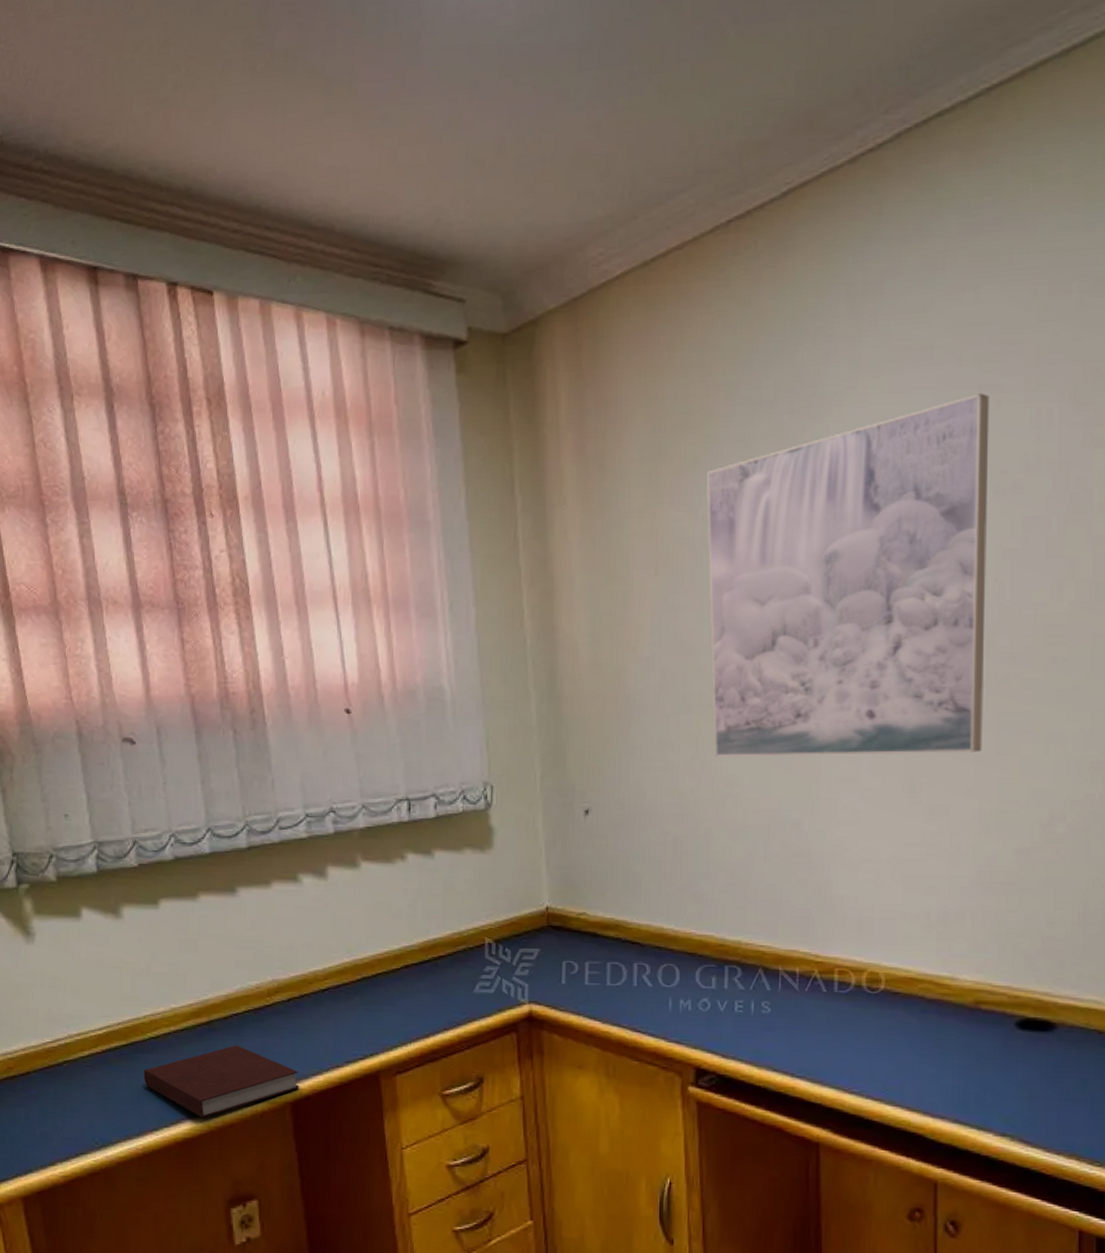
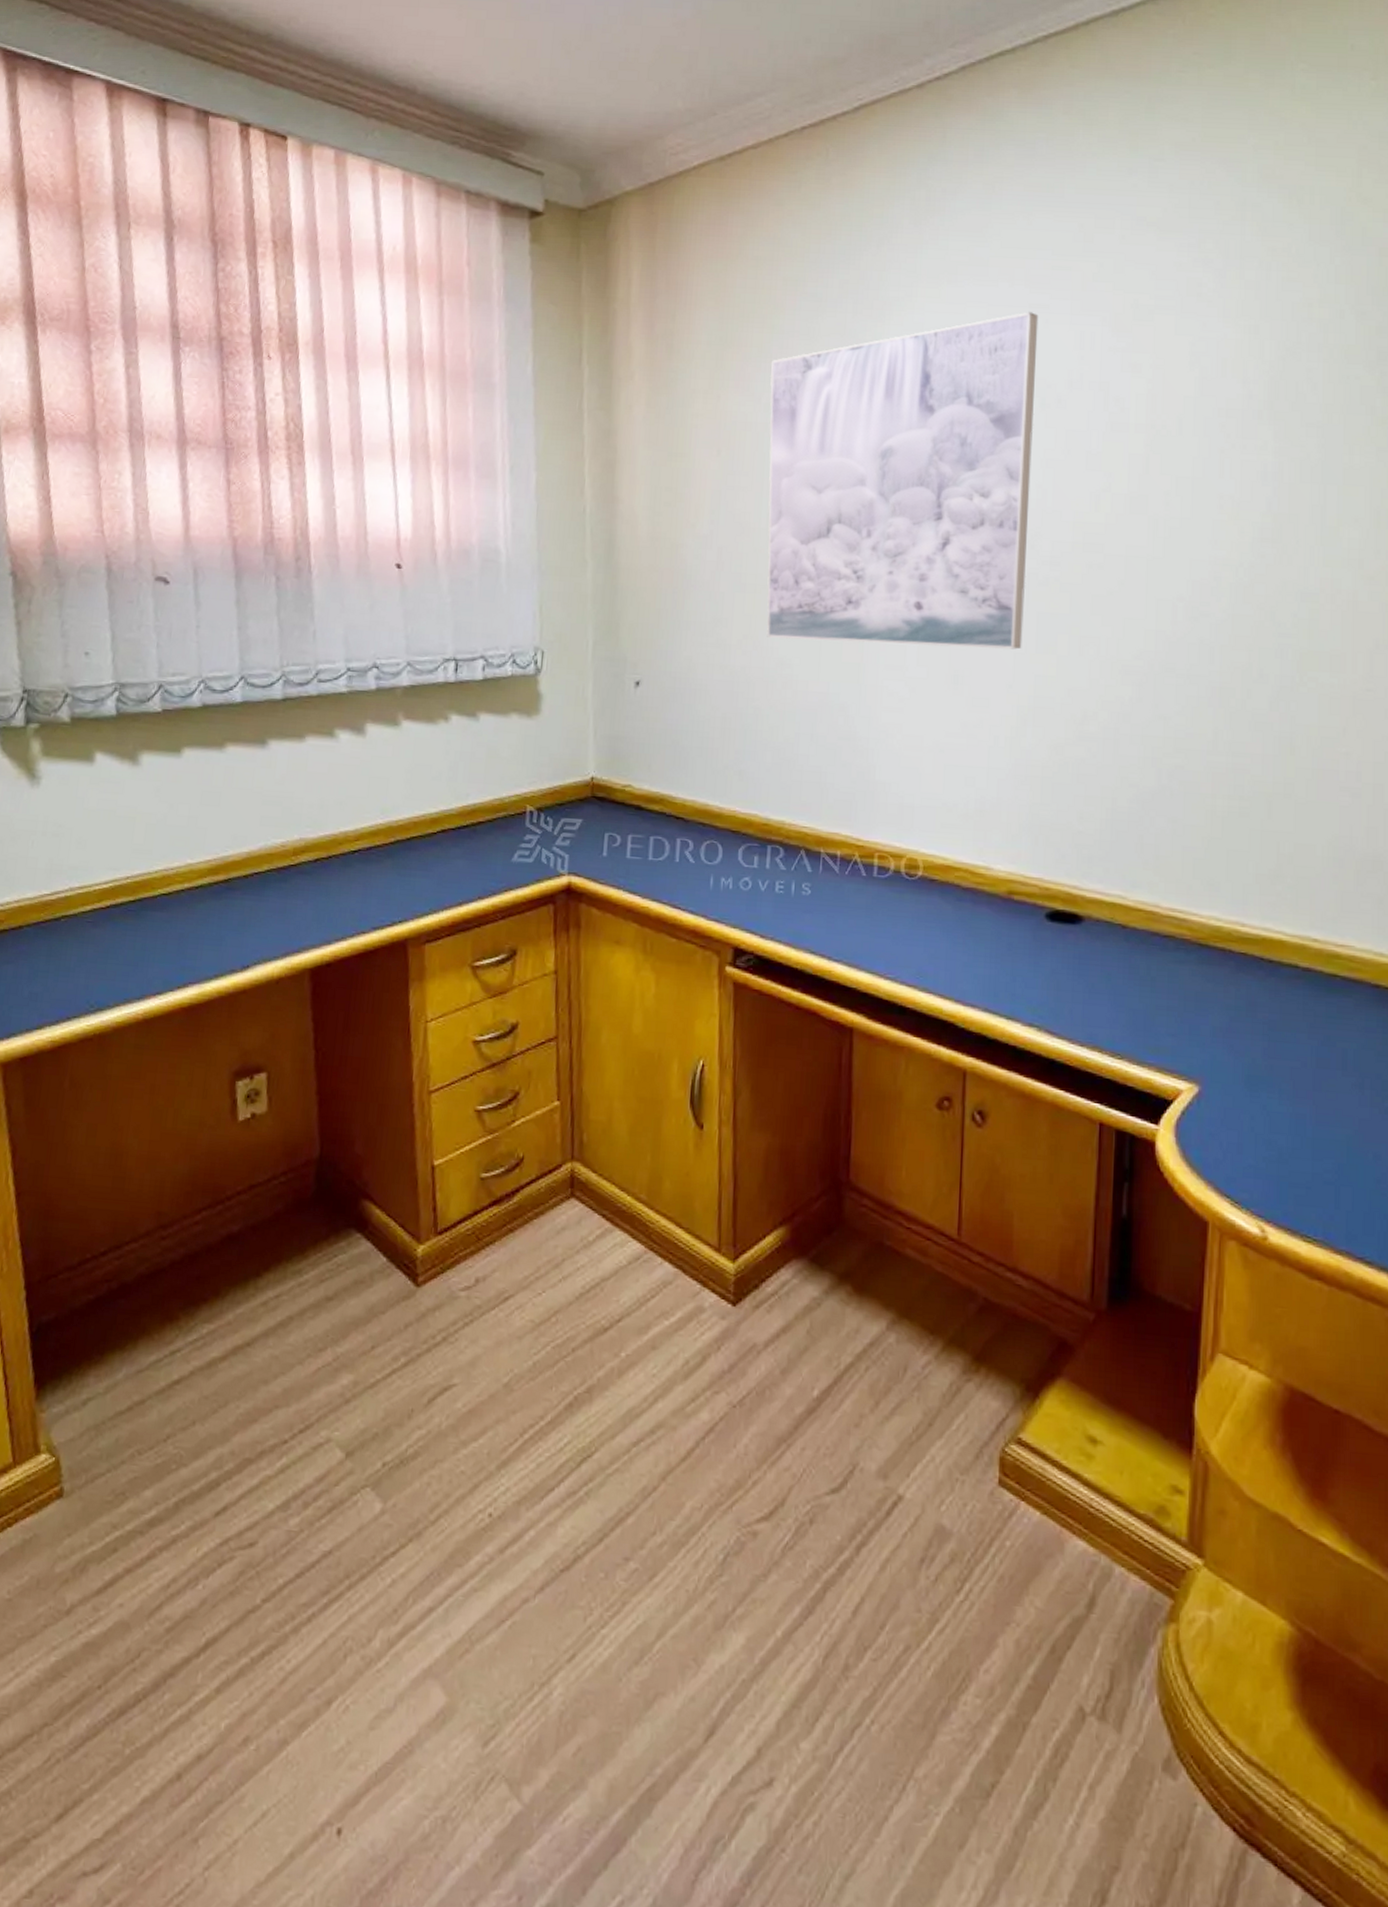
notebook: present [143,1045,300,1118] -> none [150,906,321,983]

